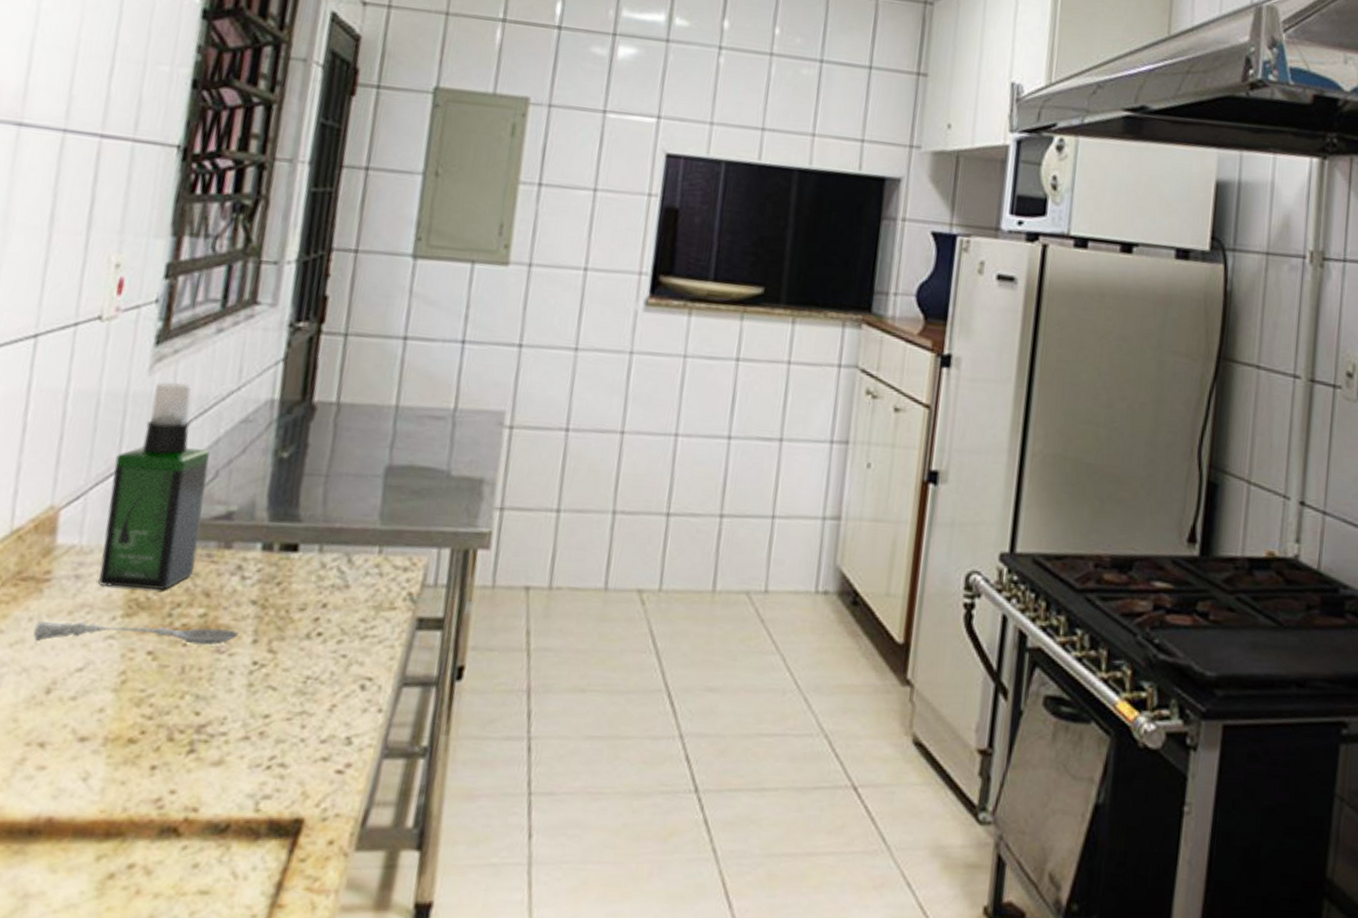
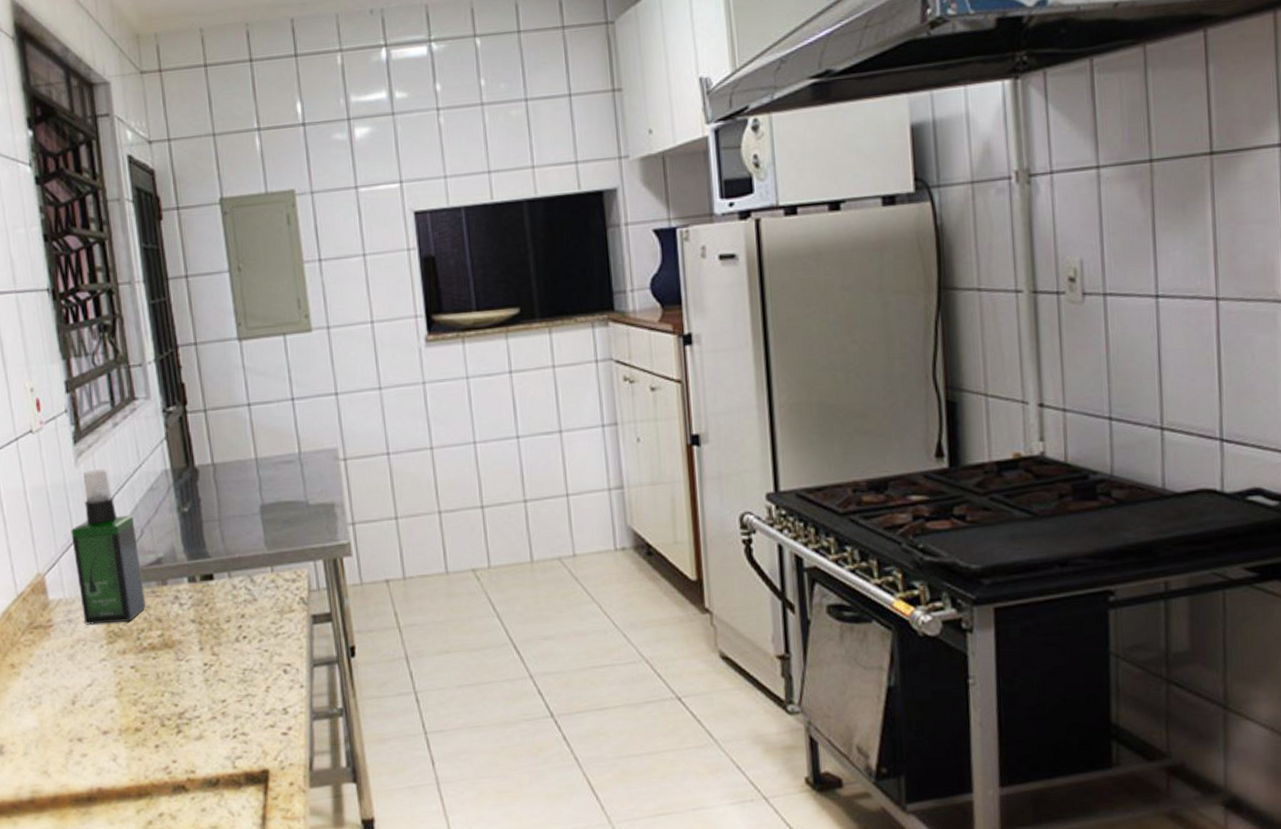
soupspoon: present [33,622,239,646] -> none [52,643,189,670]

